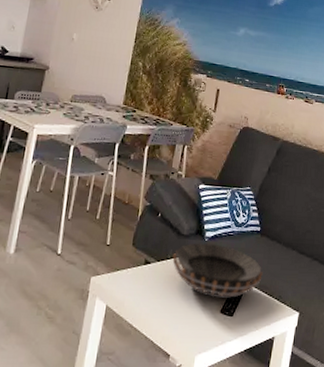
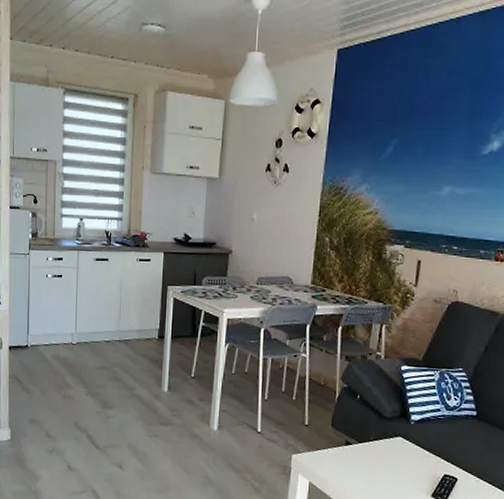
decorative bowl: present [172,243,263,298] -> none [375,426,481,483]

